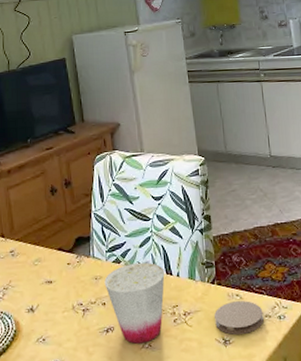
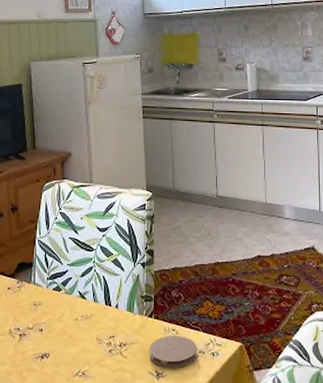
cup: present [104,262,165,344] -> none [43,292,104,371]

